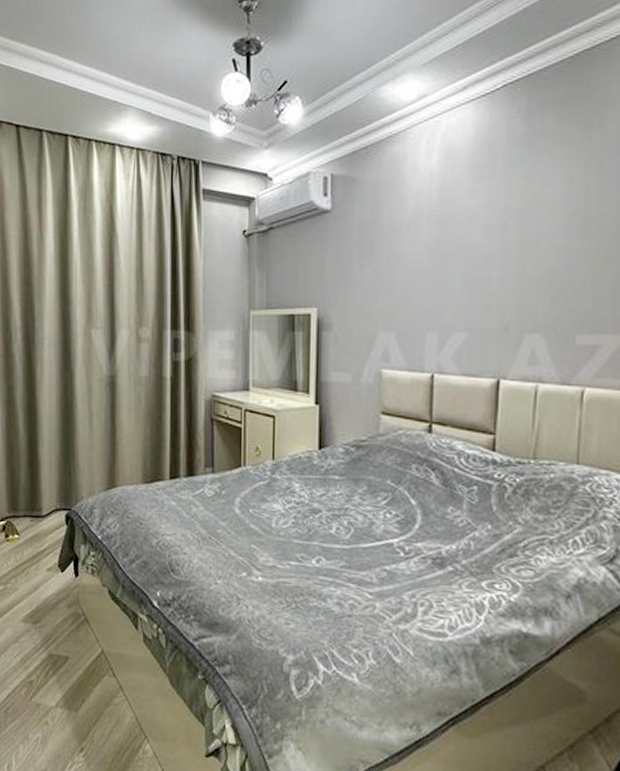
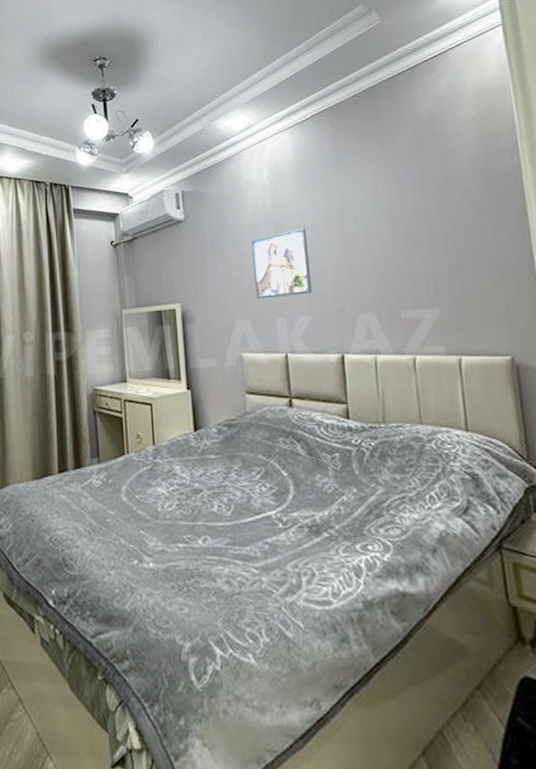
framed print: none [406,227,475,310] -> present [251,227,312,299]

